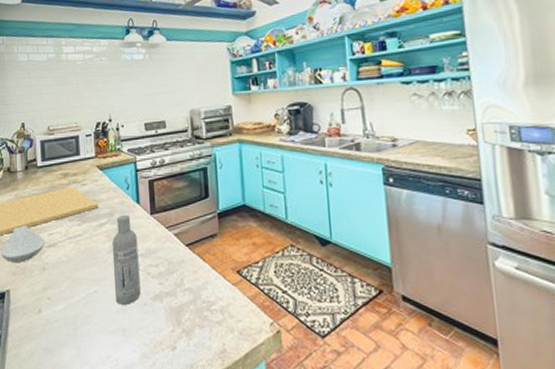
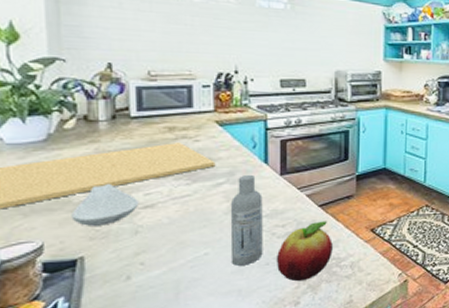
fruit: none [153,261,202,325] -> present [277,221,333,282]

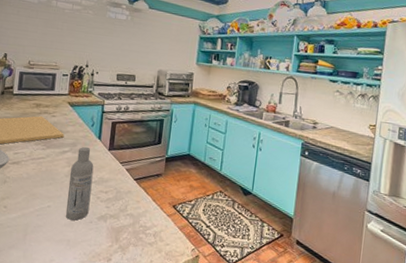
fruit: present [277,221,333,282] -> none [98,192,142,242]

